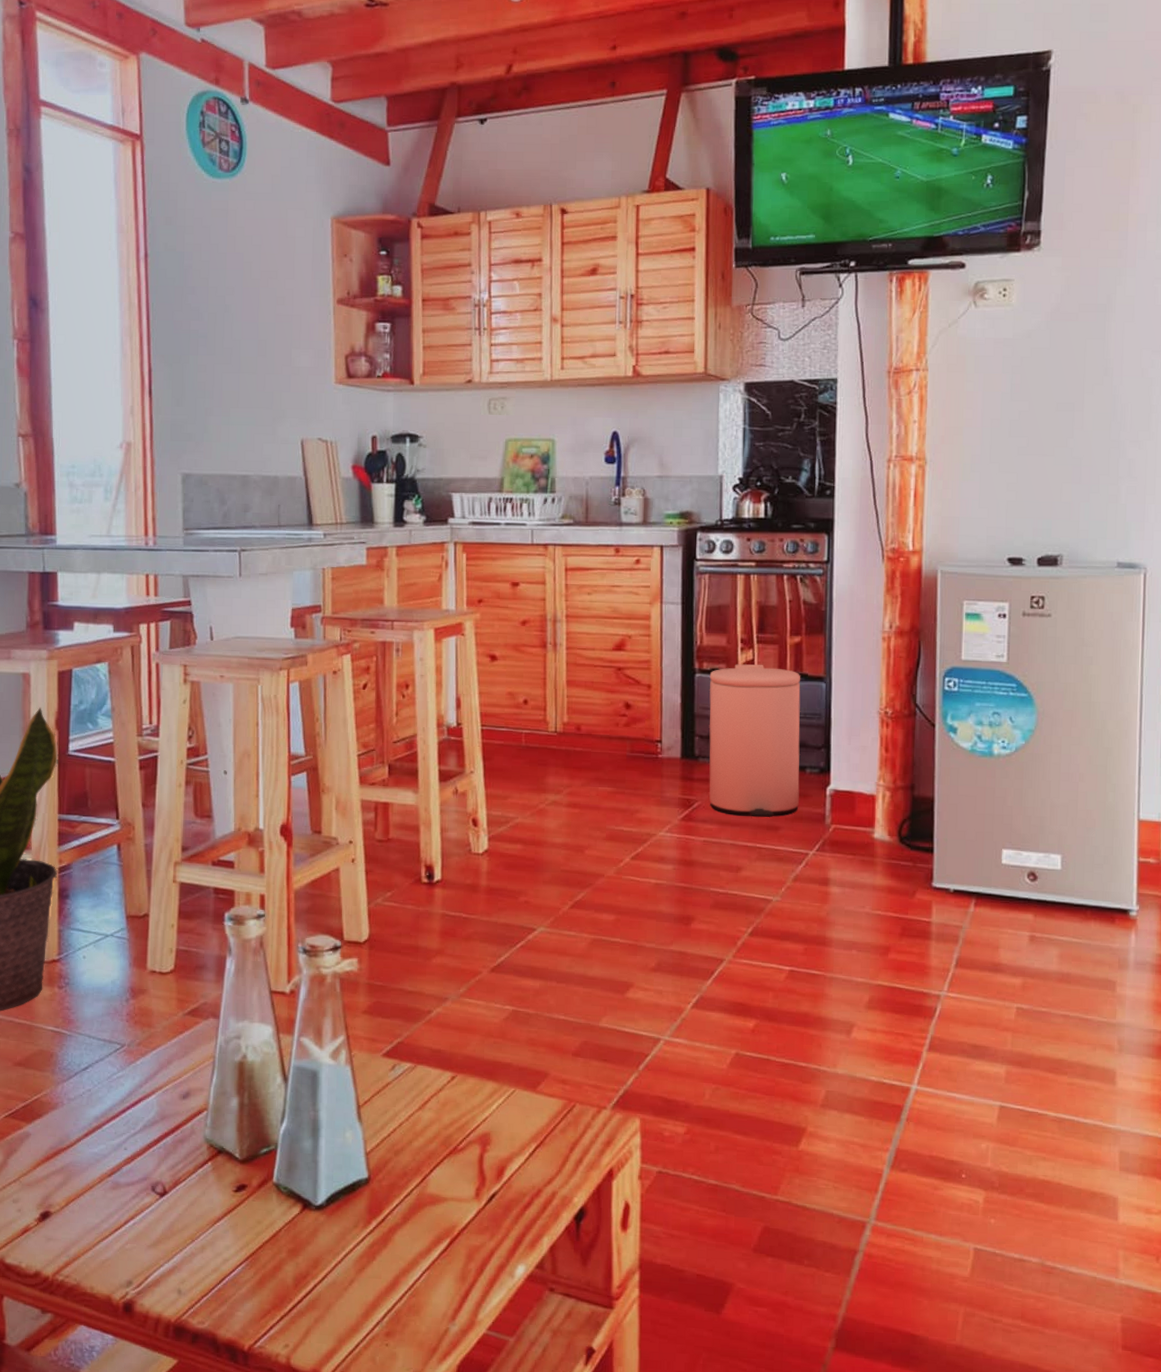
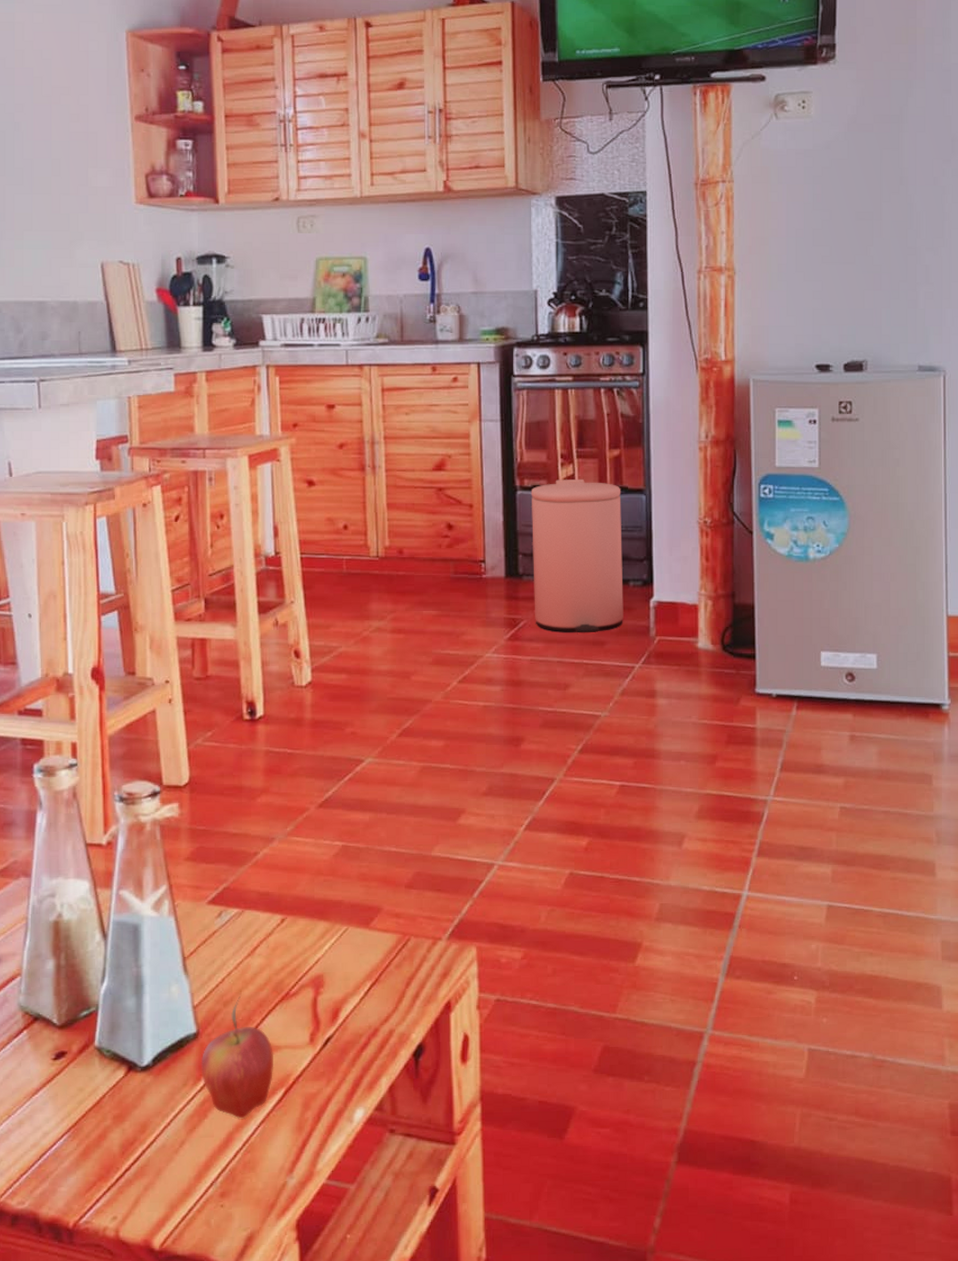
fruit: none [371,1147,441,1263] -> present [200,997,274,1118]

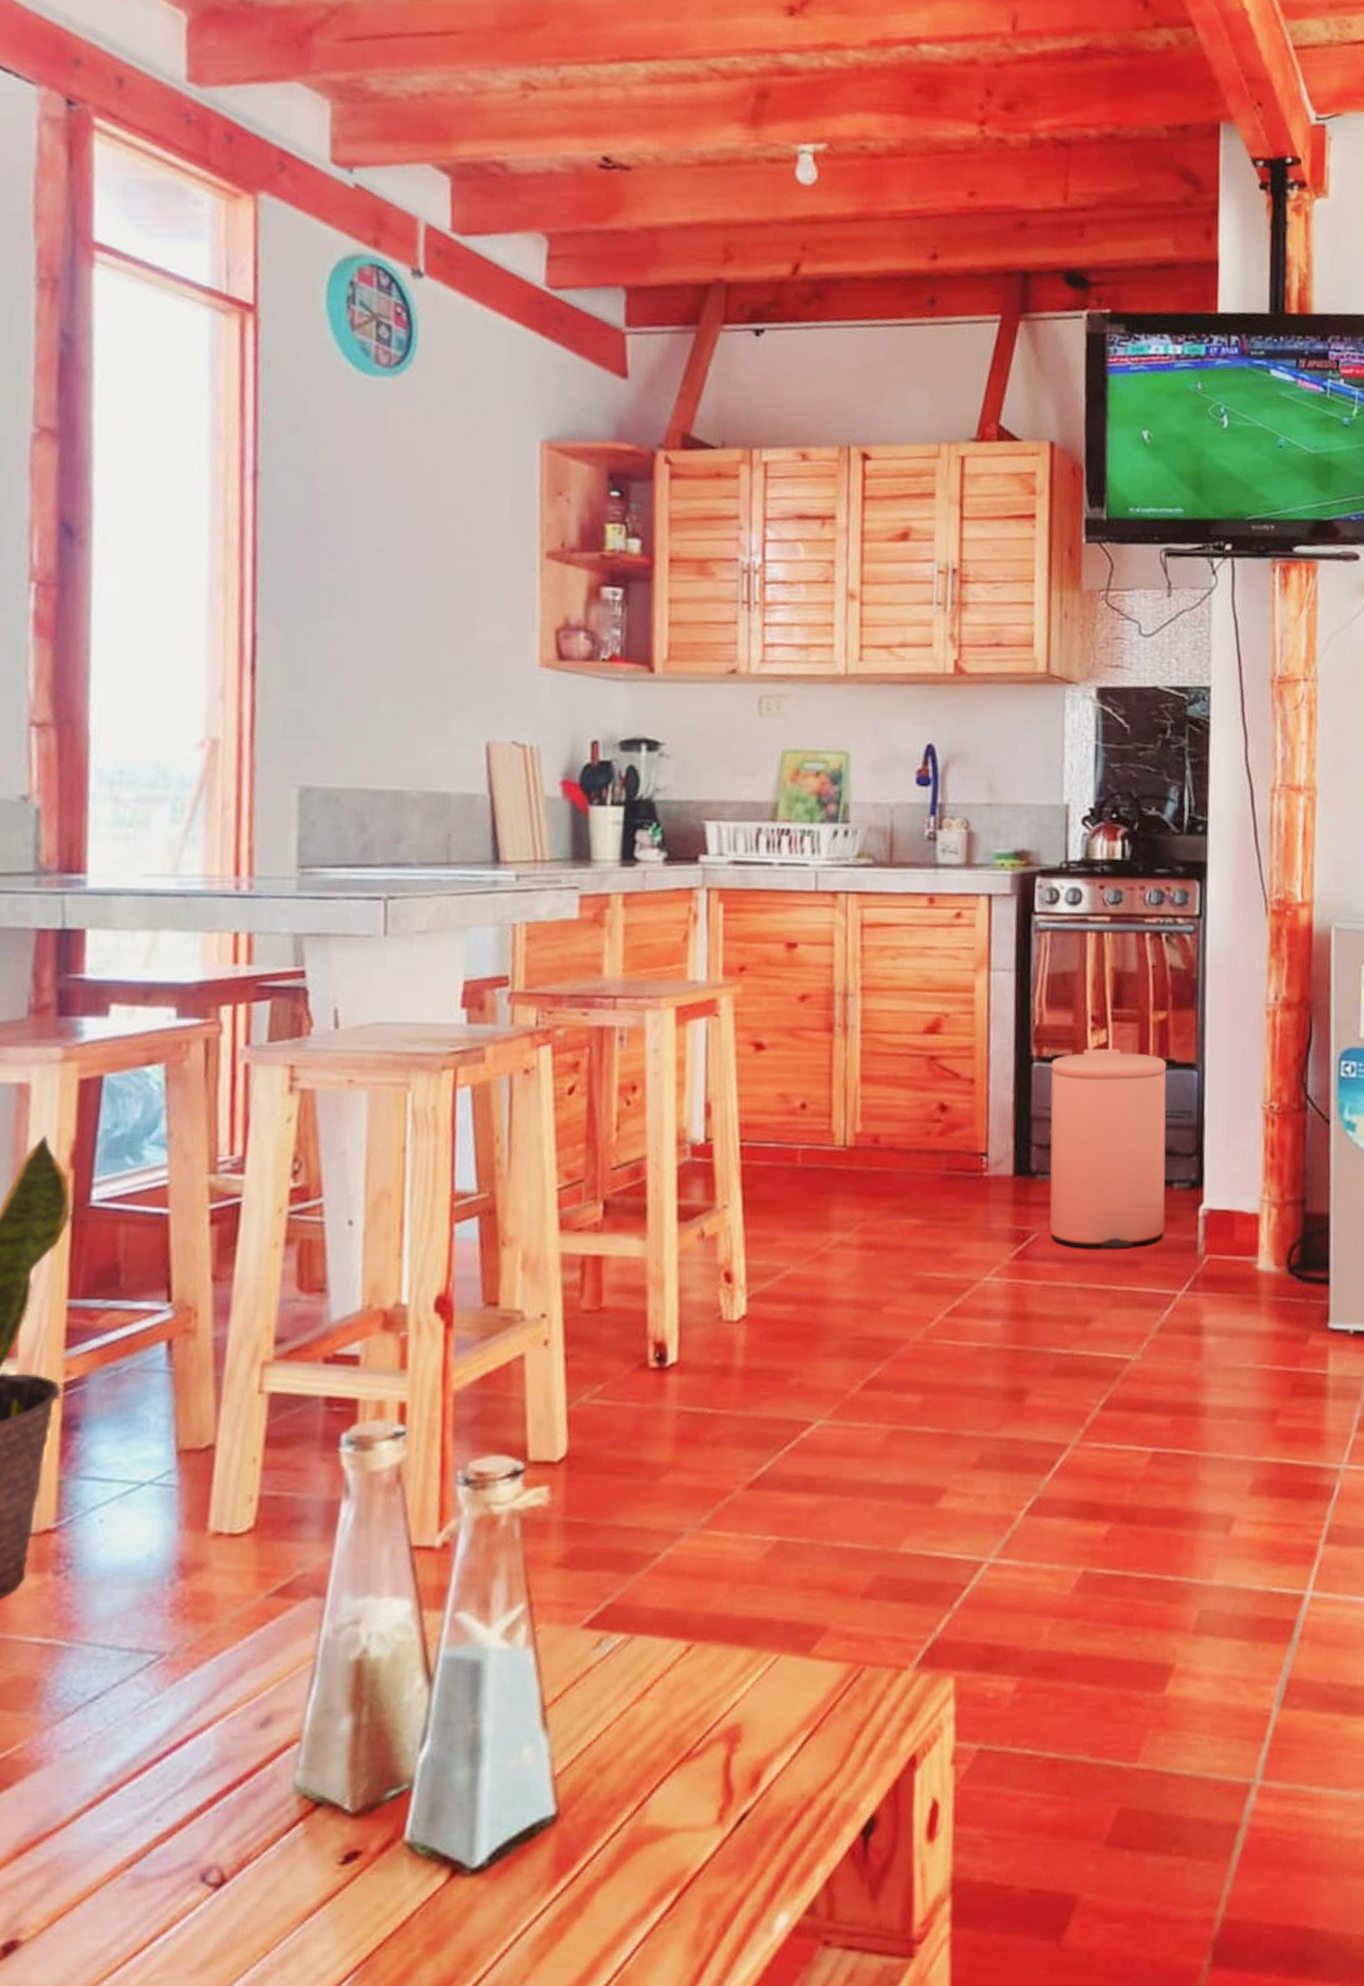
fruit: present [200,997,274,1118] -> none [558,1760,666,1936]

